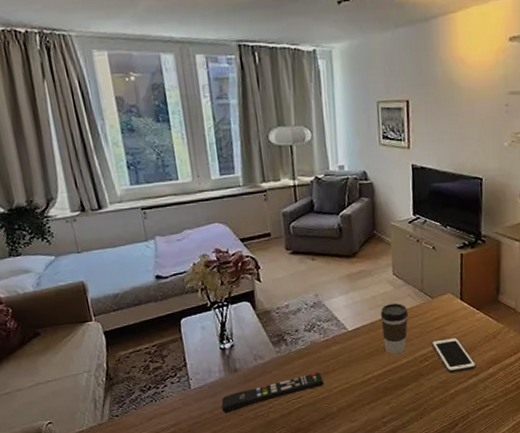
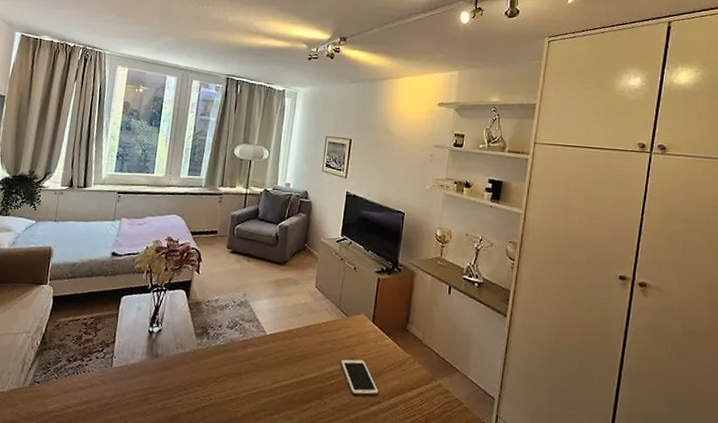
remote control: present [221,372,324,414] -> none [134,372,234,400]
coffee cup: present [380,303,409,355] -> none [296,315,324,367]

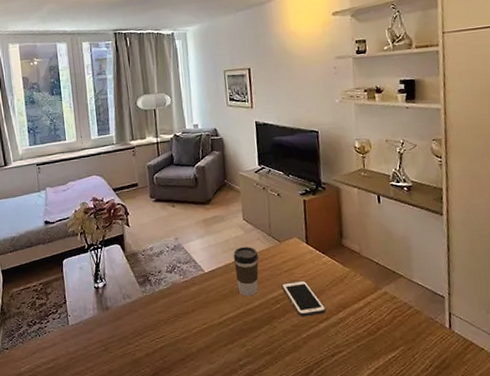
coffee cup: none [296,315,324,367] -> present [233,247,259,297]

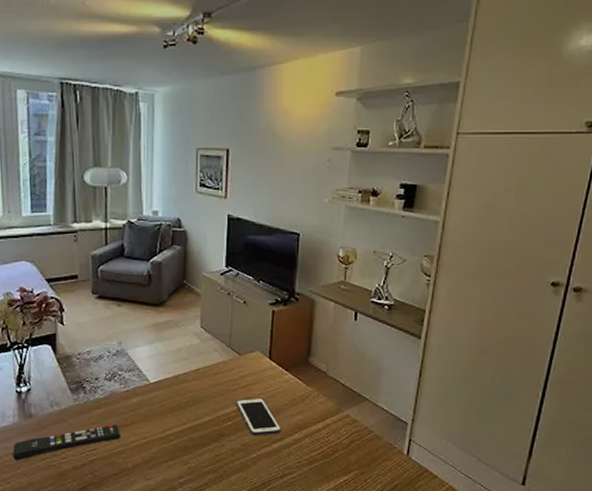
remote control: none [94,312,184,351] -> present [13,425,120,461]
coffee cup: present [233,247,259,297] -> none [184,358,214,412]

